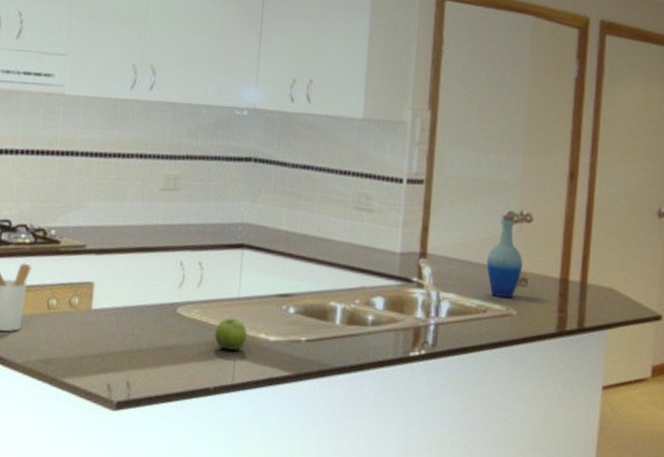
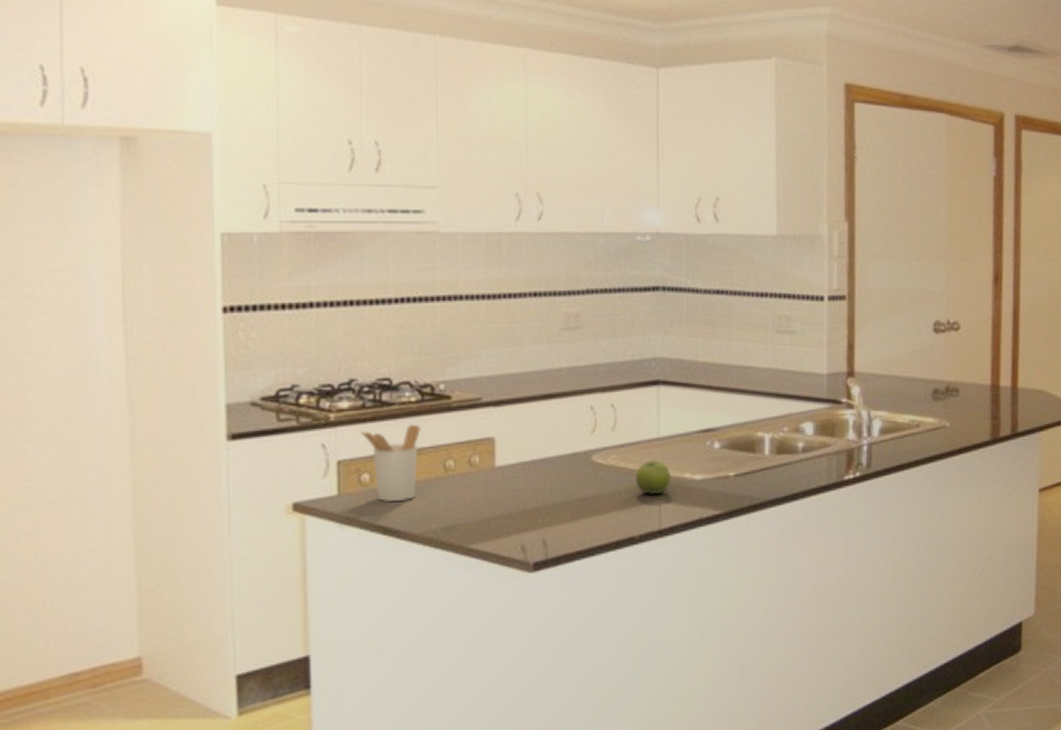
bottle: present [486,214,523,298] -> none [916,325,953,411]

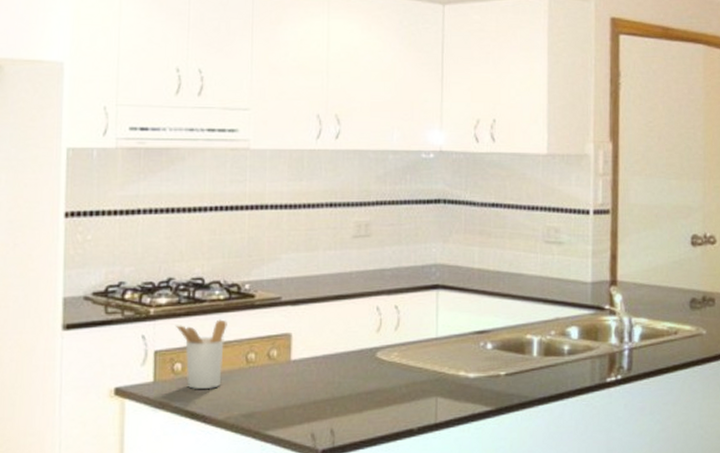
fruit: present [635,459,671,495] -> none [415,357,447,391]

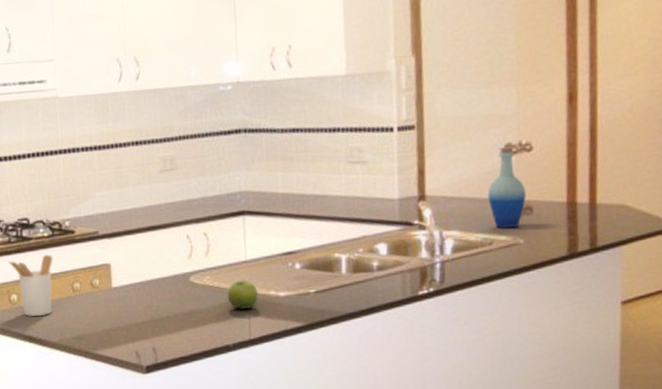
fruit: none [415,357,447,391] -> present [227,279,258,310]
bottle: none [674,238,709,319] -> present [487,147,526,229]

